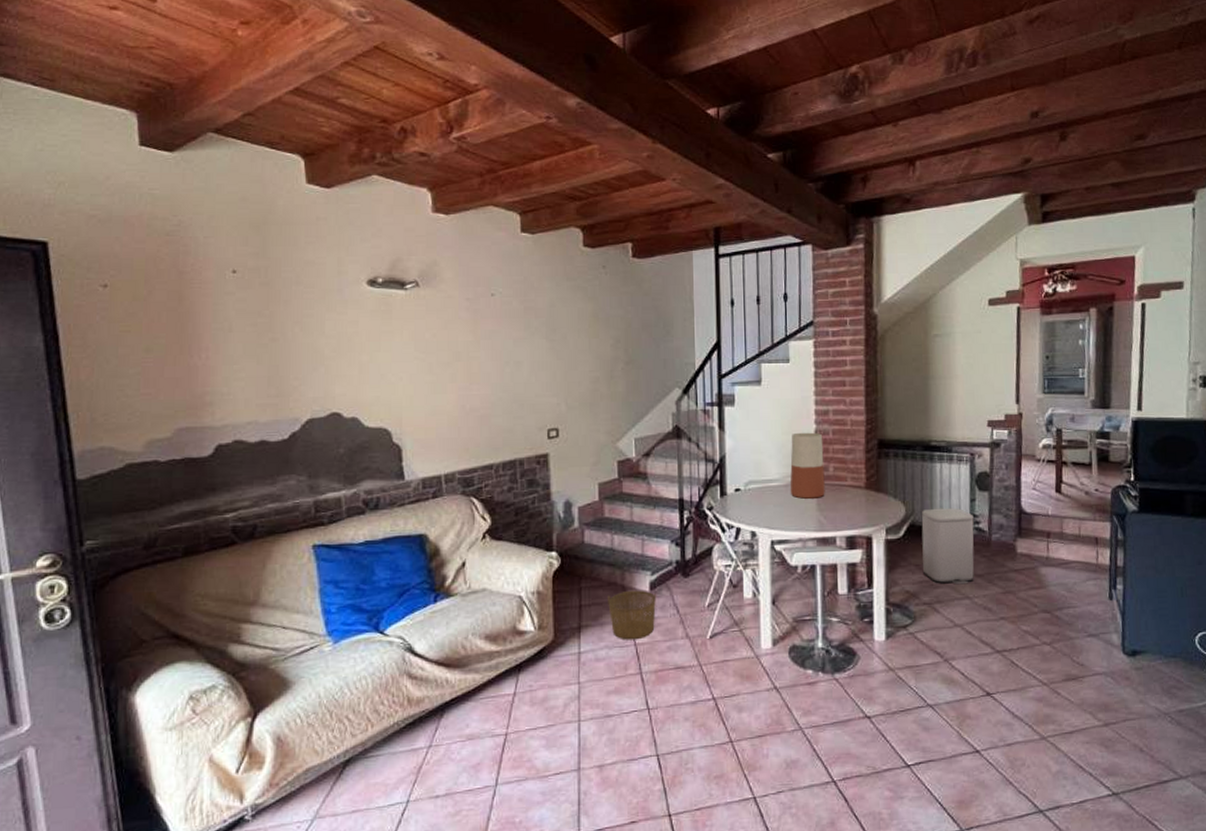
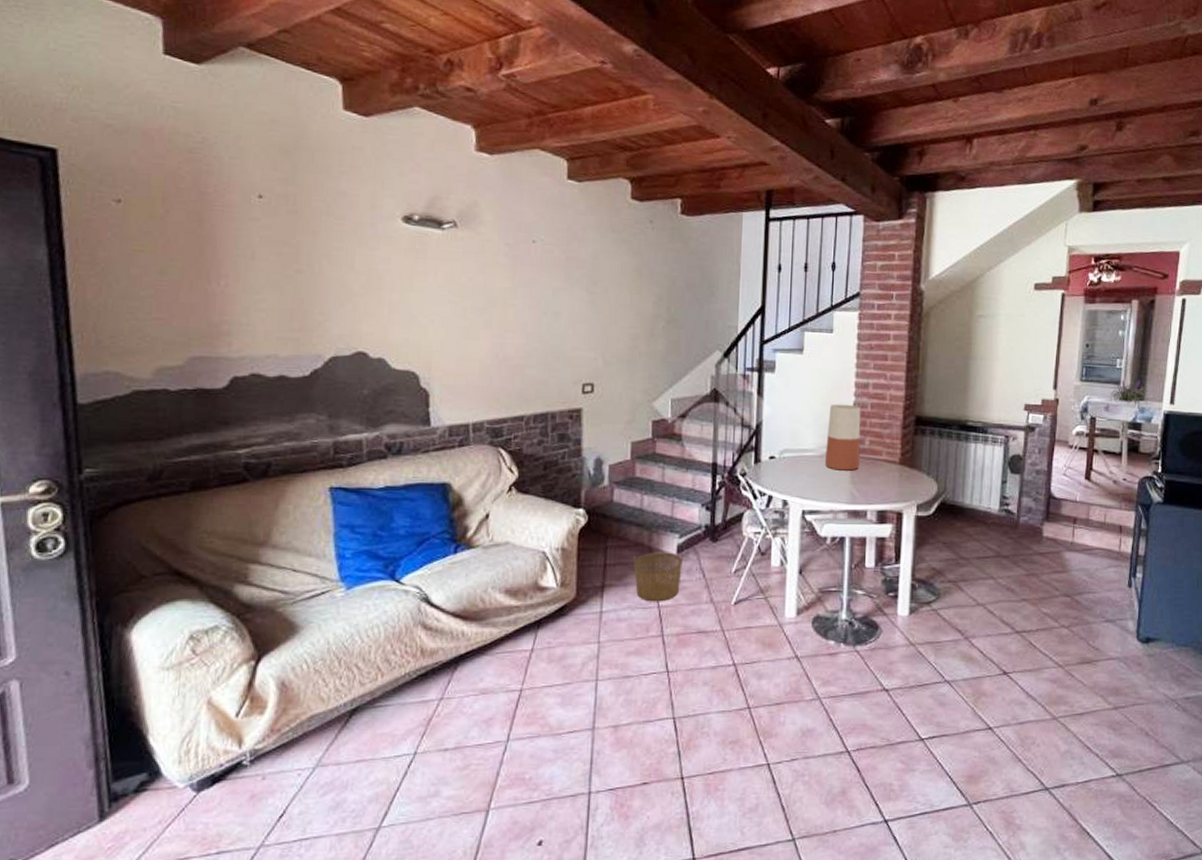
pedal bin: present [921,507,975,585] -> none [949,488,1004,565]
plant: none [1074,387,1116,418] -> present [1109,379,1149,409]

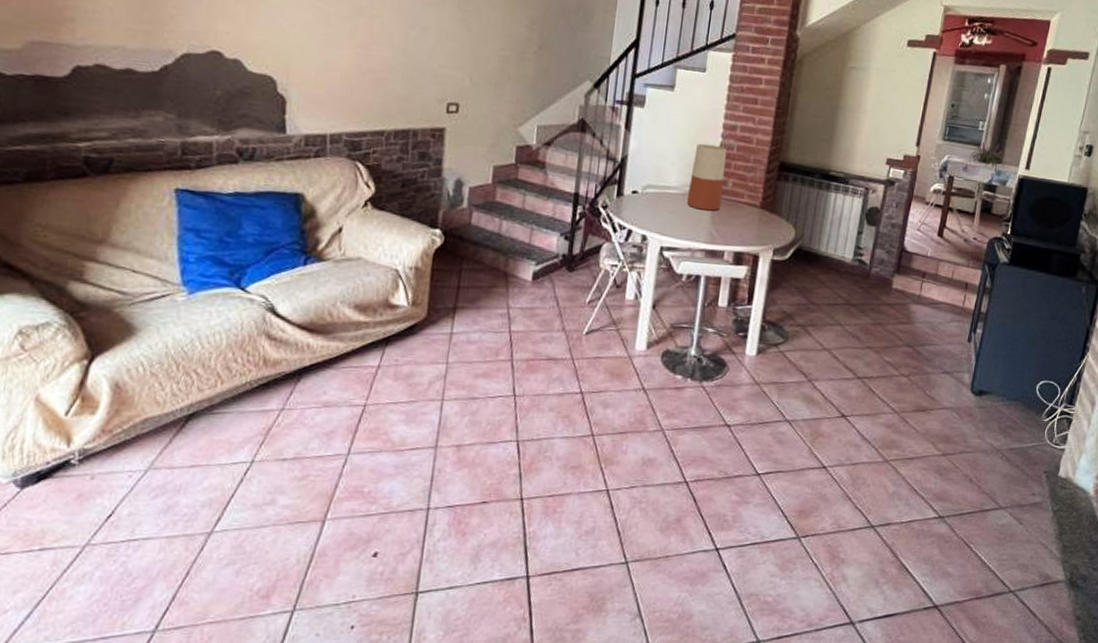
basket: present [633,552,684,602] -> none [487,277,539,327]

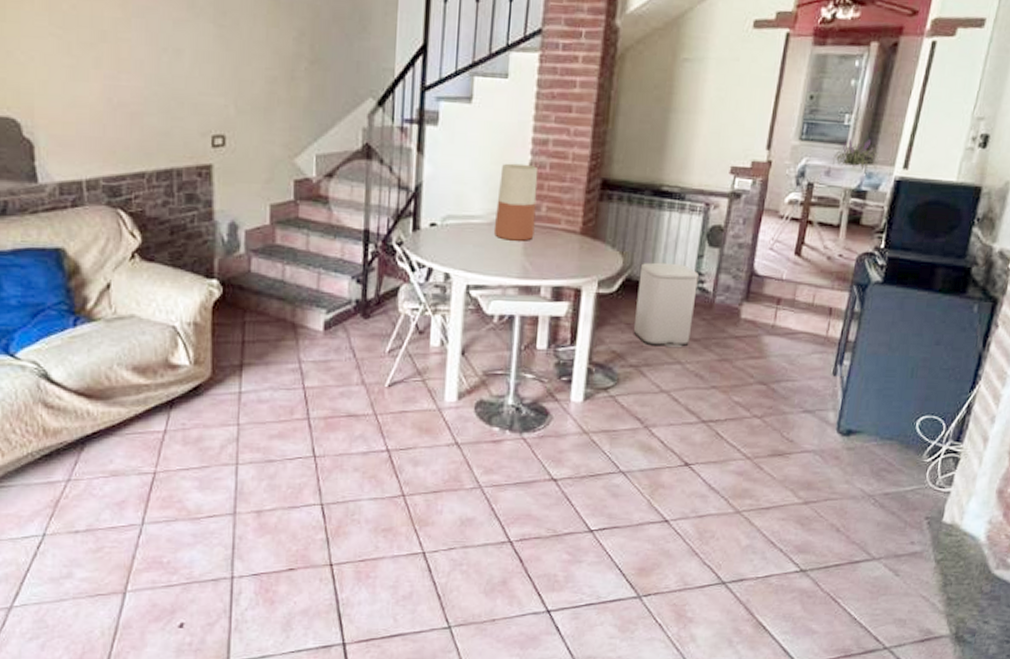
pedal bin: none [801,235,858,312] -> present [633,262,699,348]

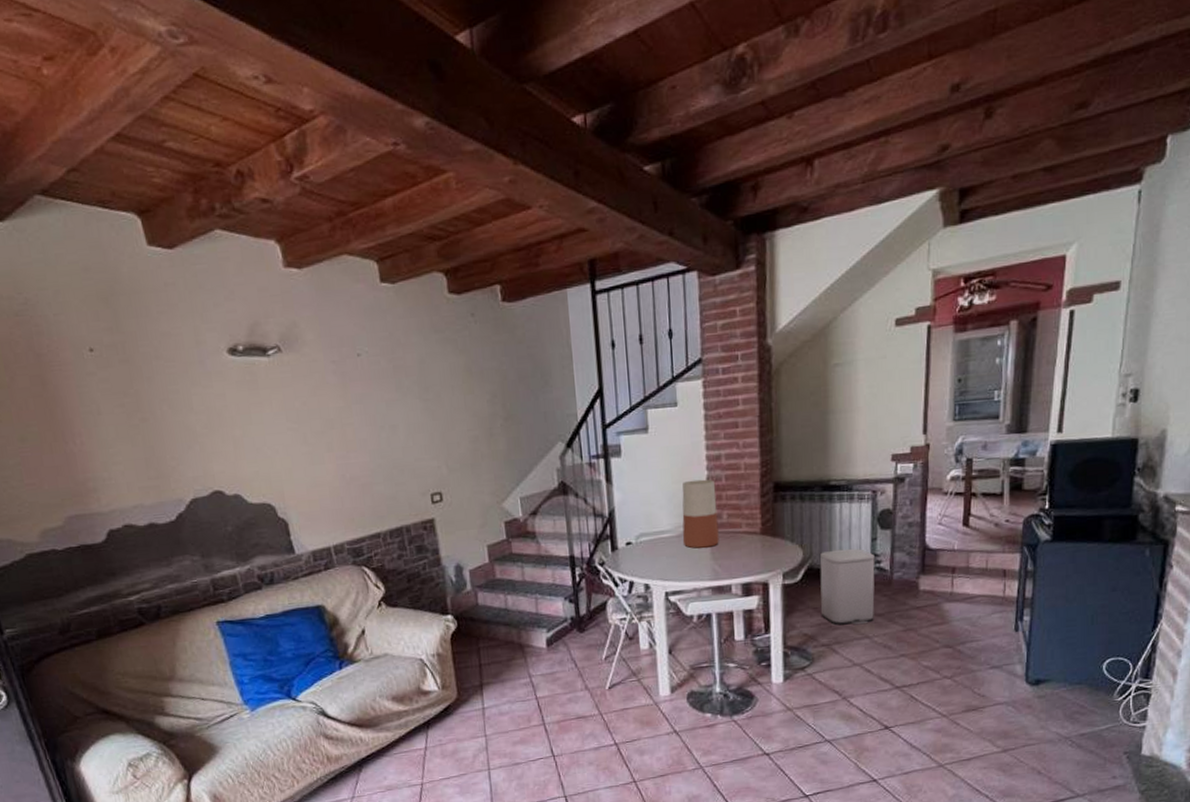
plant: present [832,138,880,174] -> none [987,409,1033,443]

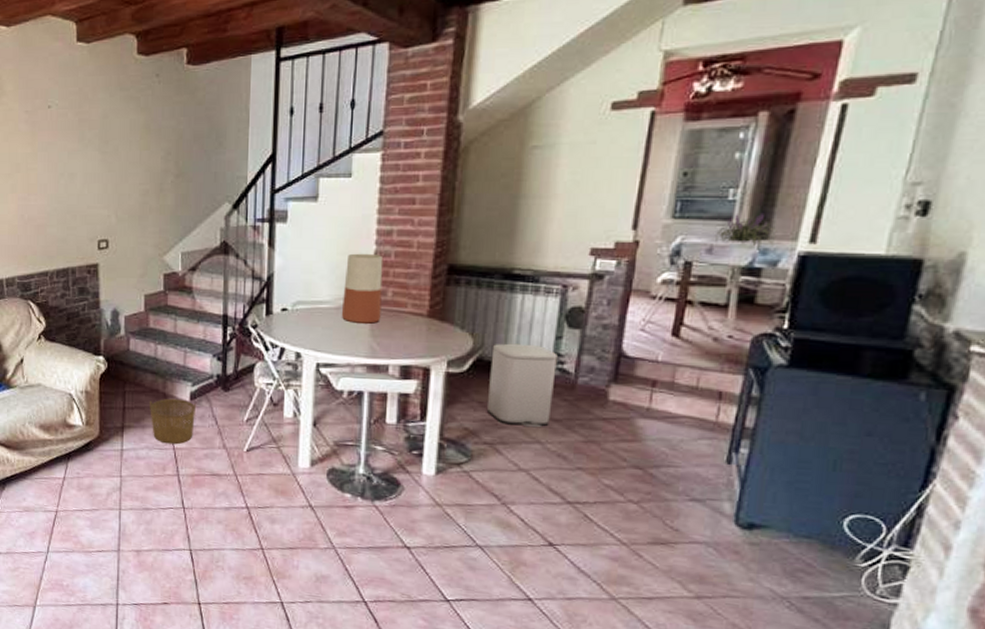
basket: none [506,647,555,695] -> present [150,398,197,445]
plant: none [987,409,1033,443] -> present [714,212,777,250]

